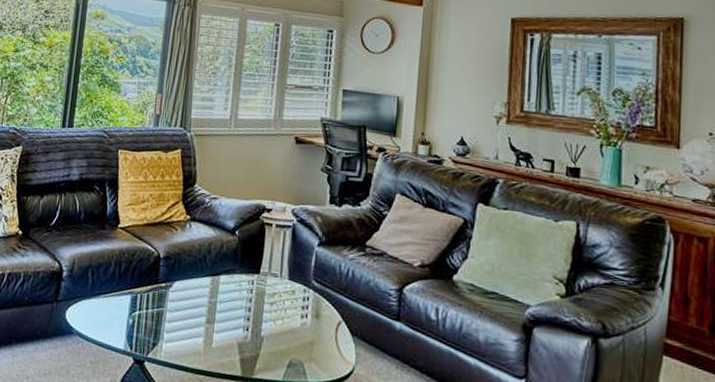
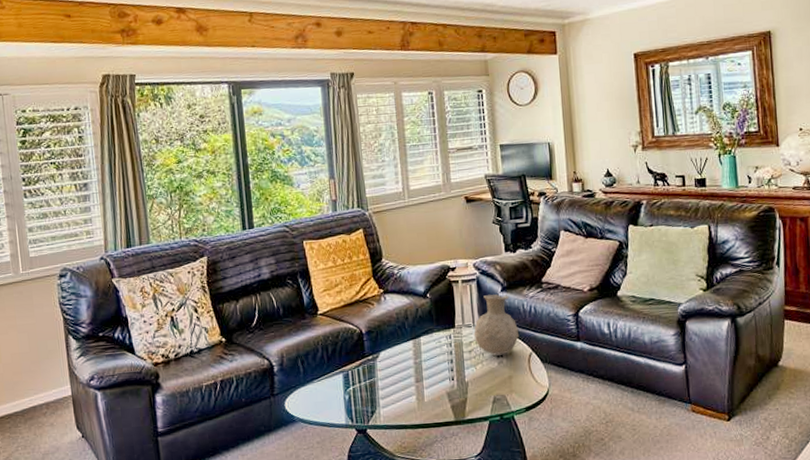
vase: none [279,246,331,316] -> present [474,294,520,356]

